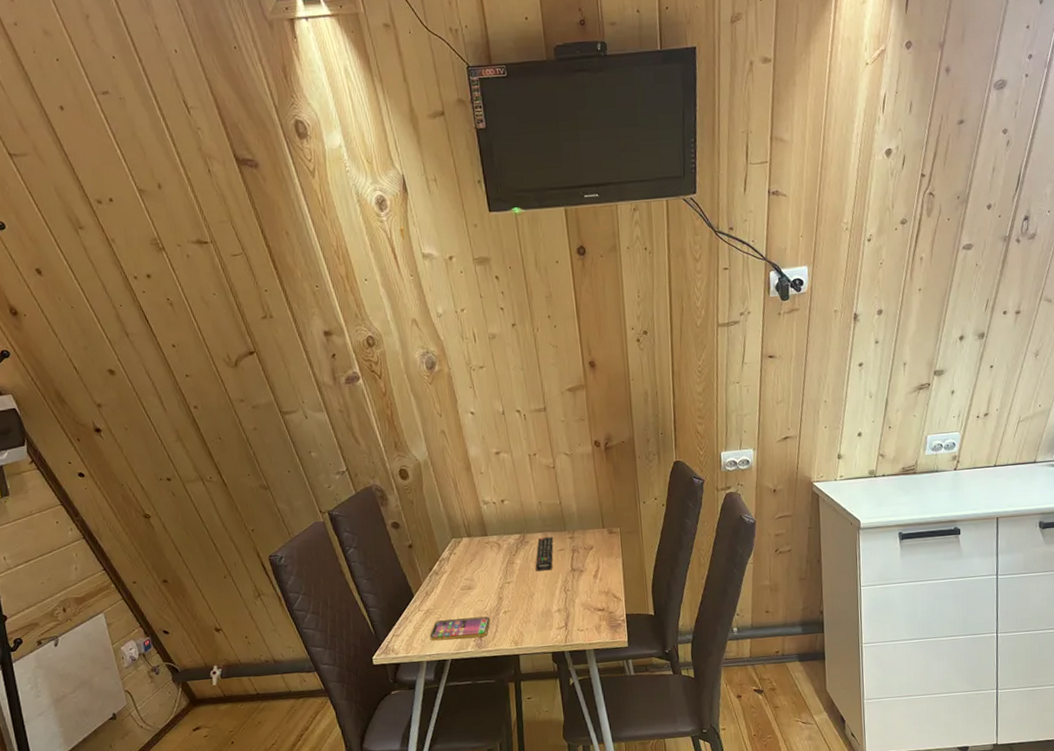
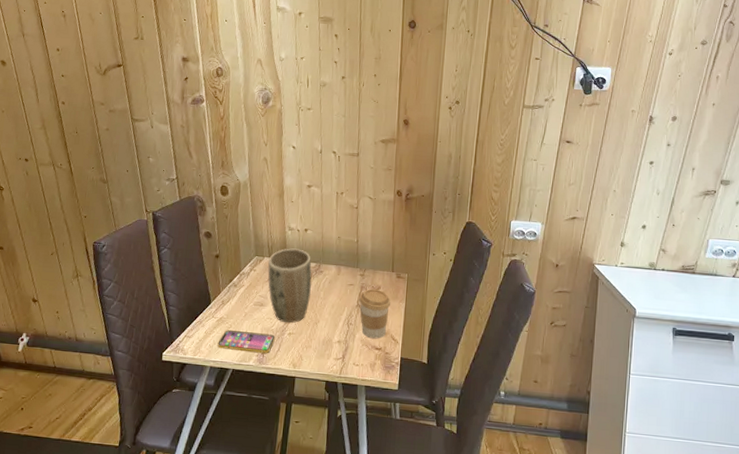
plant pot: none [468,522,521,602] -> present [268,248,312,323]
remote control: present [535,536,554,572] -> none [324,269,346,302]
coffee cup: none [572,549,607,601] -> present [359,288,391,339]

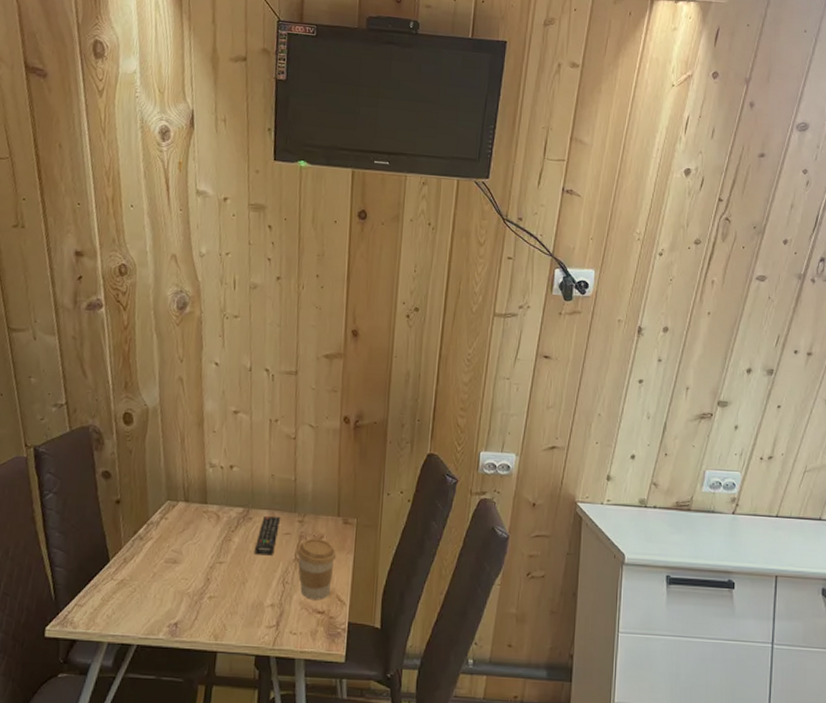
smartphone: present [218,329,275,354] -> none [118,594,192,624]
plant pot: present [268,248,312,323] -> none [183,490,239,584]
remote control: none [324,269,346,302] -> present [254,515,281,556]

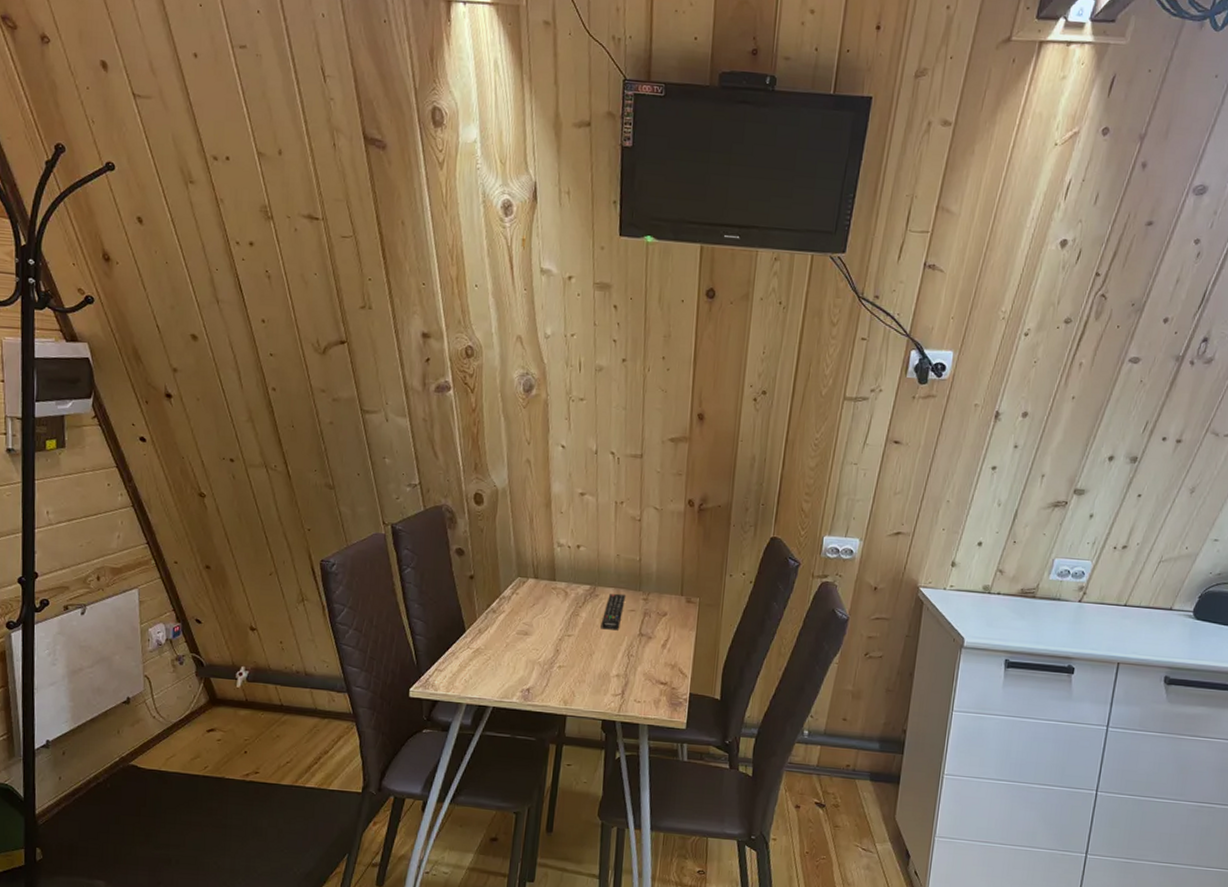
coffee cup: present [297,537,337,600] -> none [642,615,679,673]

